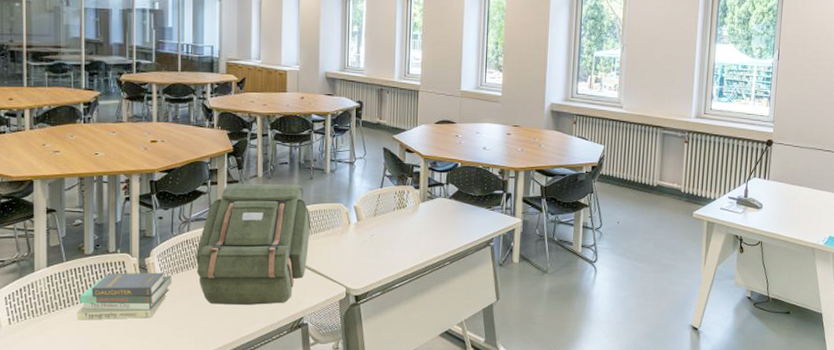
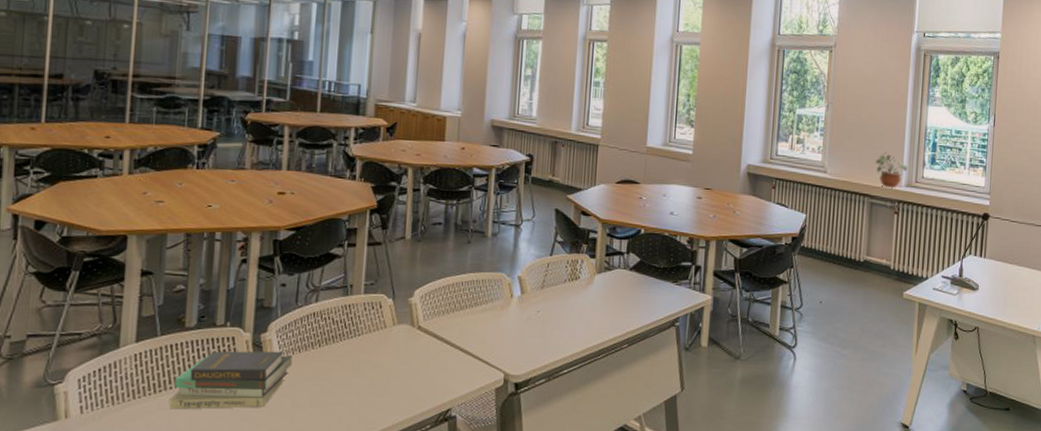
backpack: present [196,183,311,305] -> none [324,246,467,393]
potted plant: none [666,87,698,119] -> present [875,151,908,188]

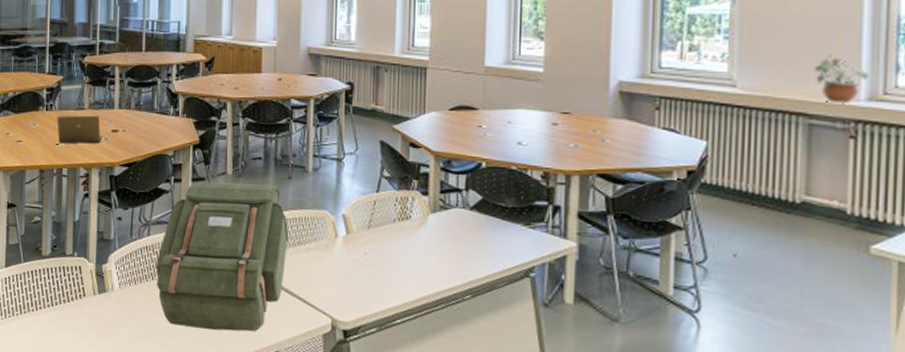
books: present [168,351,292,410] -> none [32,279,129,334]
laptop: none [210,175,266,206] -> present [57,115,103,144]
backpack: none [324,246,467,393] -> present [156,181,289,332]

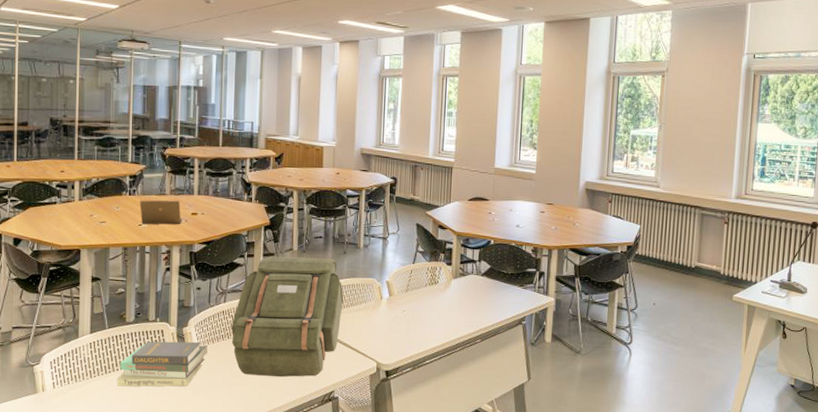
books: none [32,279,129,334] -> present [116,341,208,387]
potted plant: present [813,54,870,103] -> none [705,166,738,200]

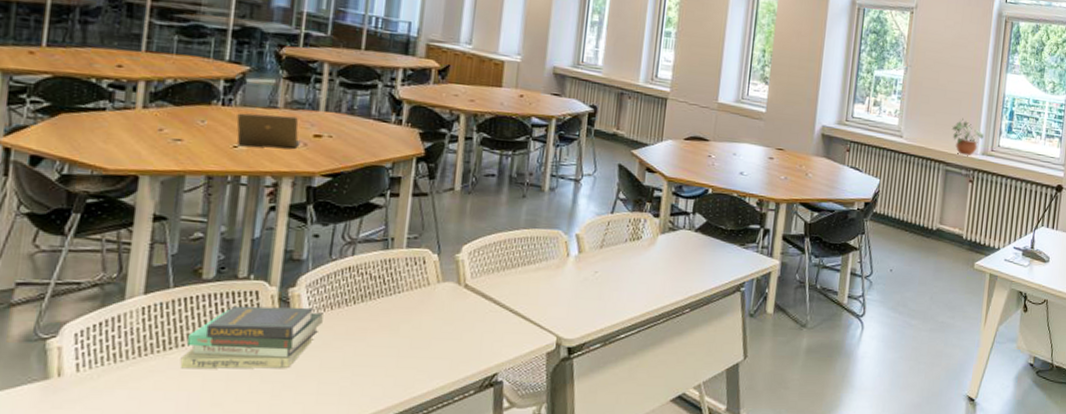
backpack: present [231,256,344,377] -> none [359,197,519,355]
potted plant: none [705,166,738,200] -> present [951,118,985,156]

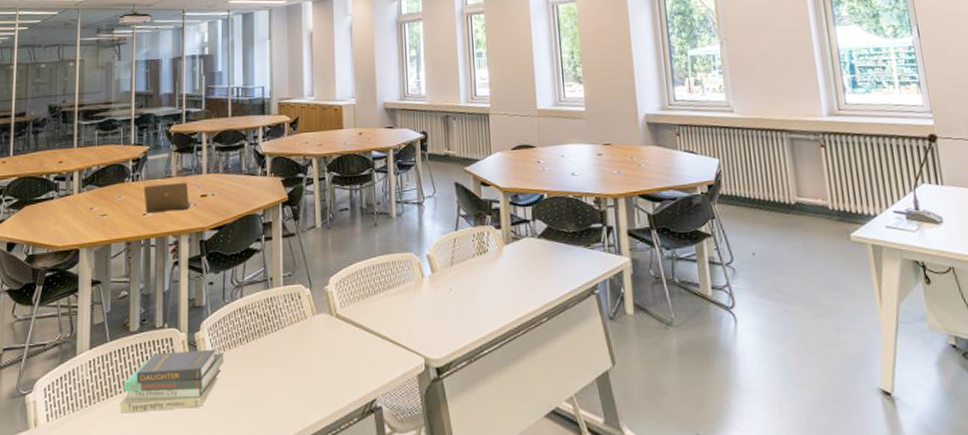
potted plant: present [951,118,985,156] -> none [786,81,827,120]

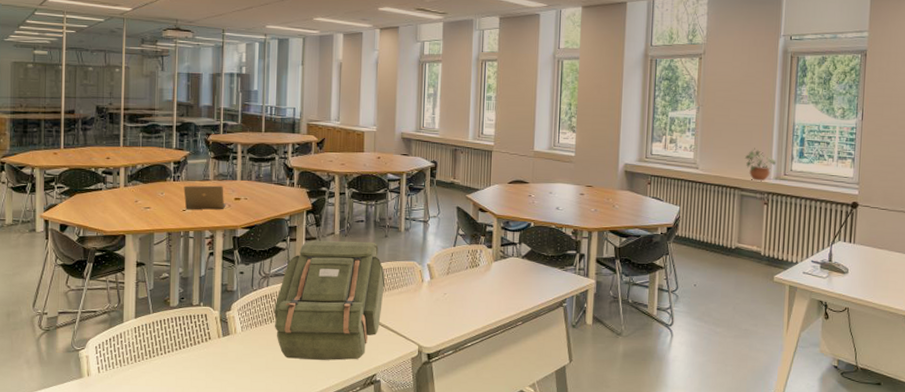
books: present [119,349,224,414] -> none [161,325,251,371]
backpack: none [250,233,379,387] -> present [274,240,386,360]
potted plant: none [786,81,827,120] -> present [744,147,777,181]

